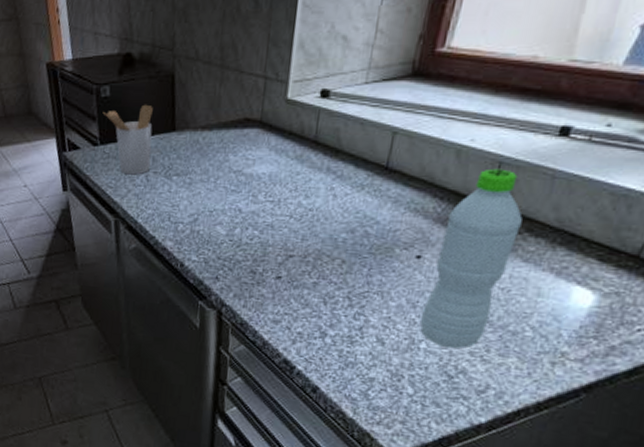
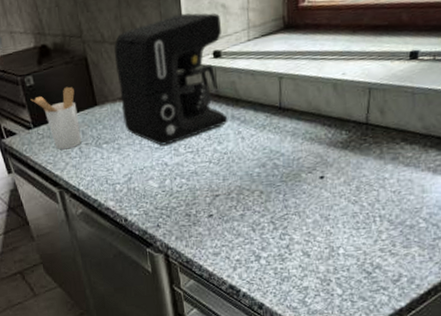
coffee maker: none [201,40,338,189] -> present [114,13,228,146]
water bottle: present [420,168,523,349] -> none [335,93,397,250]

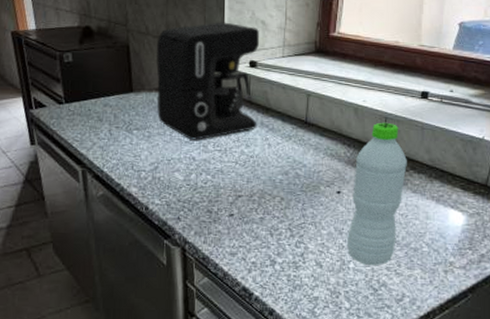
utensil holder: present [30,86,82,150] -> none [66,69,113,130]
water bottle: none [335,93,397,250] -> present [347,122,407,266]

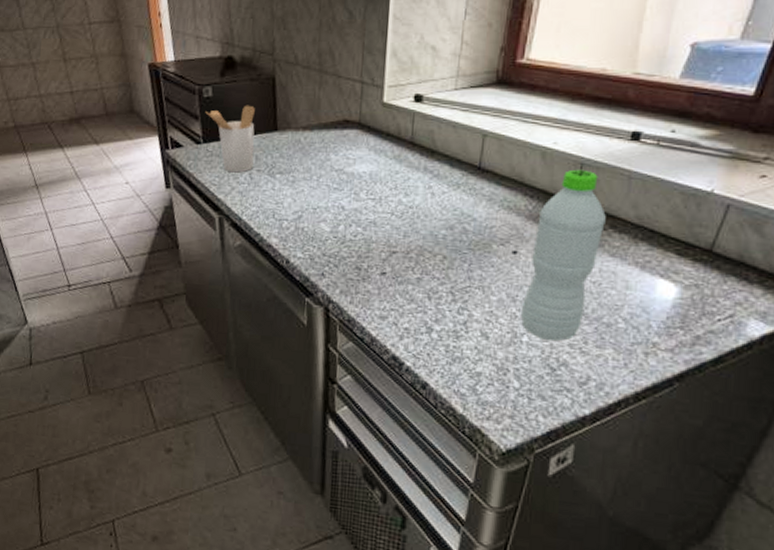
utensil holder: none [66,69,113,130] -> present [205,105,255,173]
coffee maker: present [156,22,259,140] -> none [304,48,428,187]

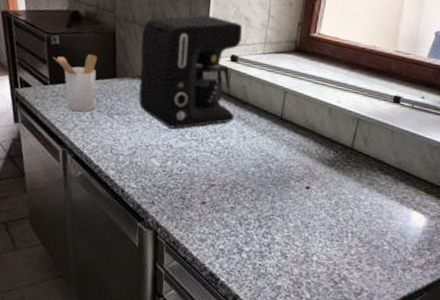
coffee maker: none [304,48,428,187] -> present [139,15,242,129]
water bottle: present [521,169,606,342] -> none [312,123,375,261]

